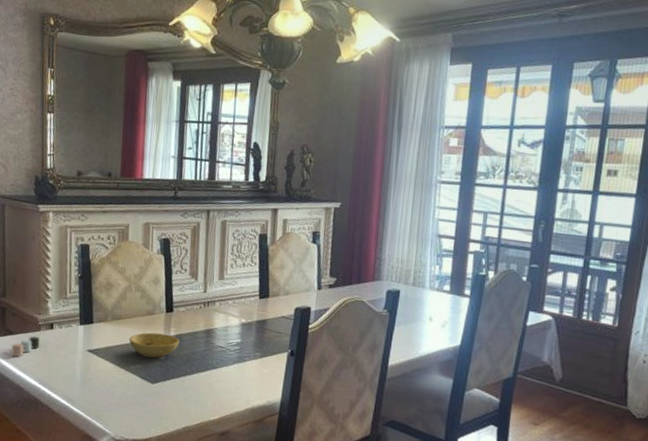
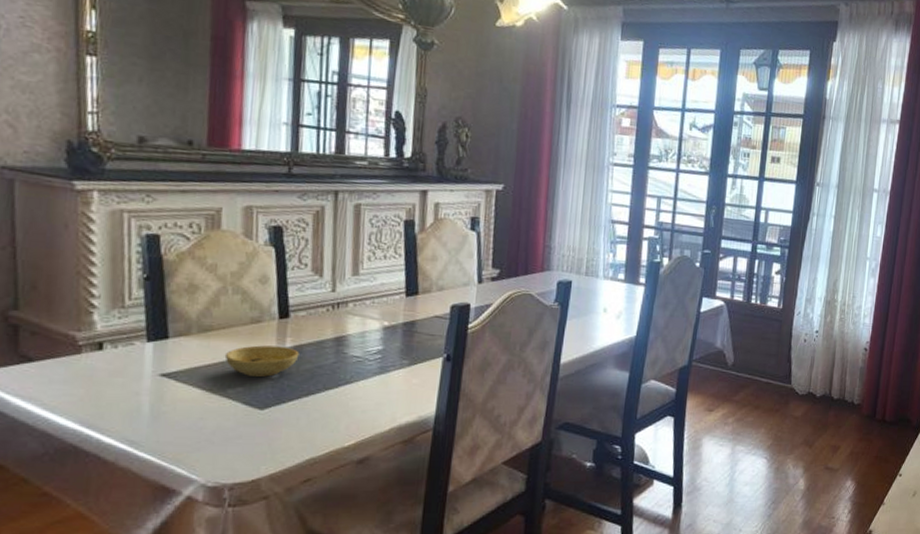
candle: present [11,336,40,357] -> none [31,361,81,391]

